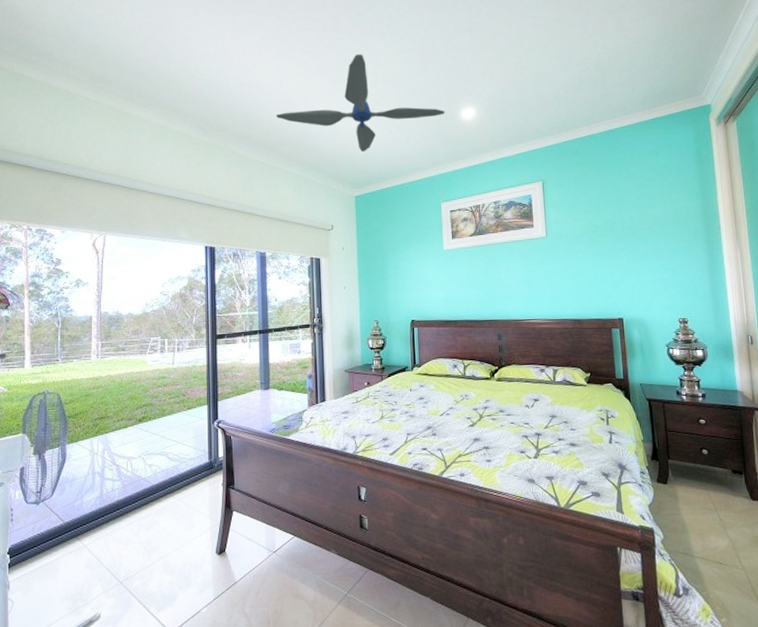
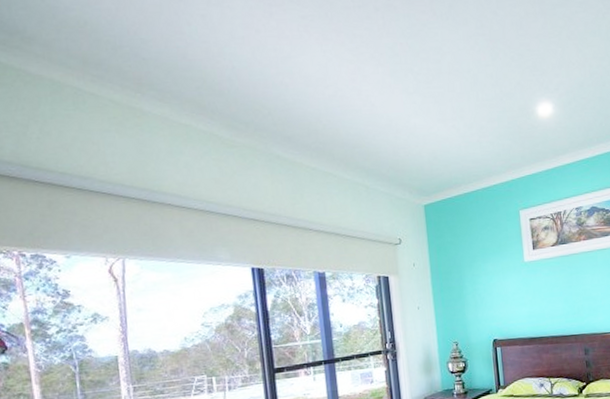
ceiling fan: present [275,53,445,152] -> none [324,38,520,154]

